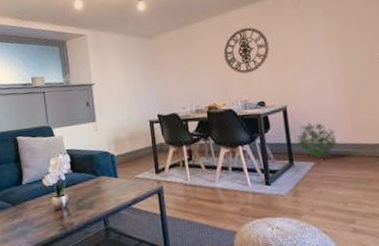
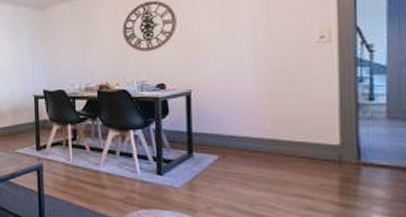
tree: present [295,123,337,159] -> none [197,111,250,152]

